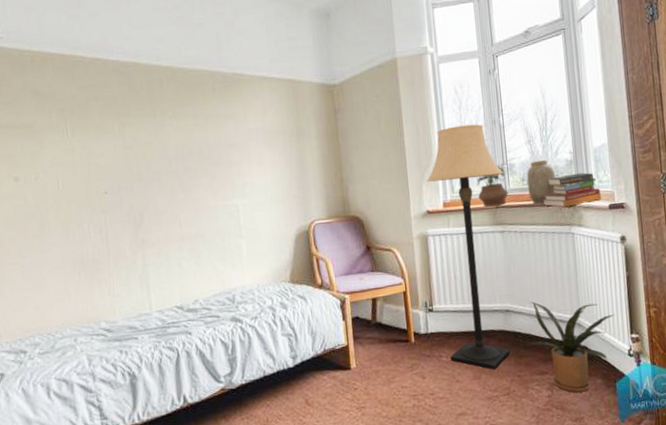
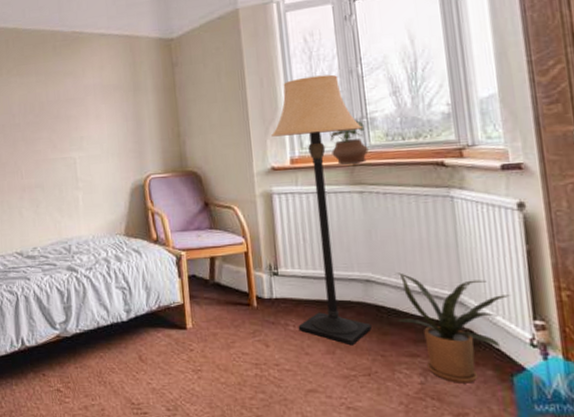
vase: present [526,160,556,204] -> none [391,113,429,163]
books: present [544,172,602,208] -> none [413,127,491,167]

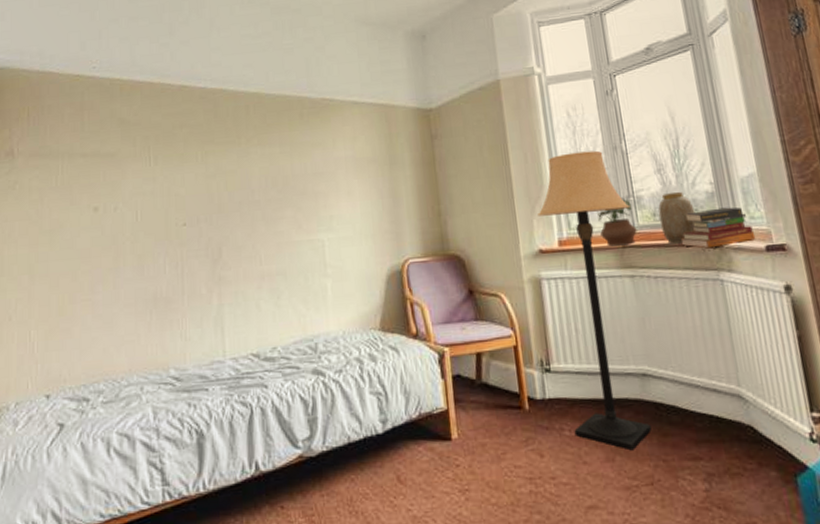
vase: none [391,113,429,163] -> present [658,192,696,244]
house plant: present [396,272,510,383] -> none [672,364,786,488]
books: none [413,127,491,167] -> present [681,207,756,249]

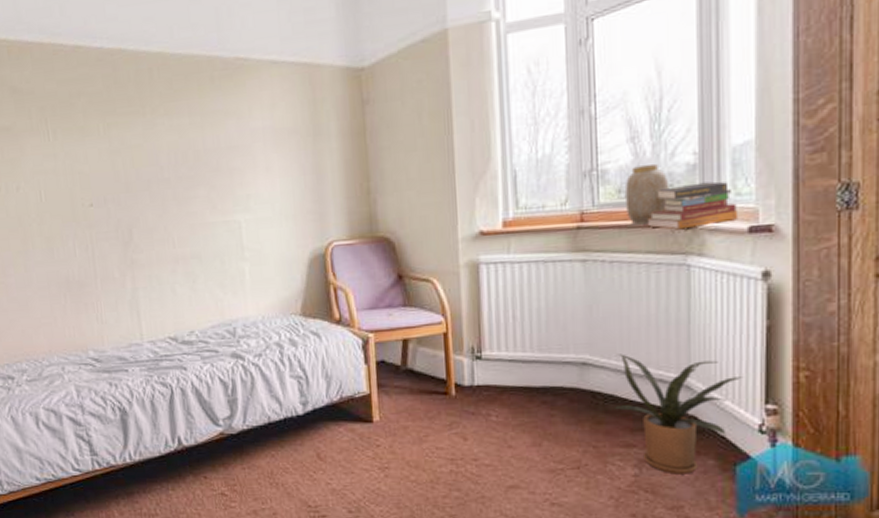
lamp: present [538,150,652,451] -> none [481,115,592,437]
potted plant: present [597,197,637,246] -> none [552,171,596,228]
house plant: none [672,364,786,488] -> present [615,354,742,475]

